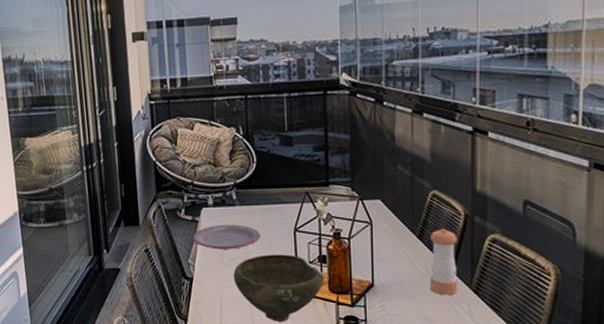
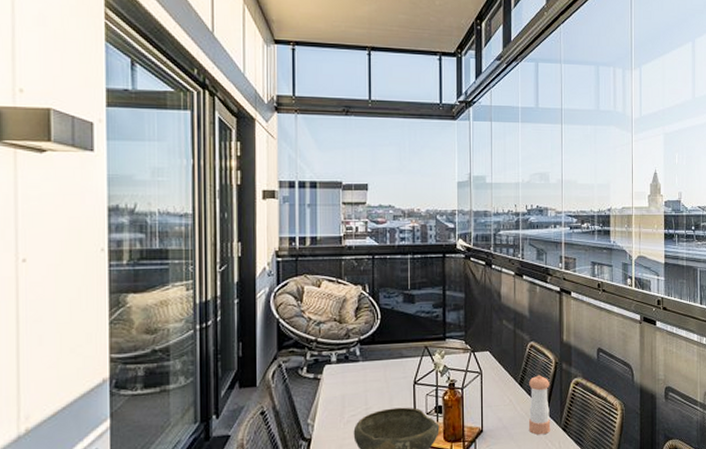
plate: present [192,224,260,249] -> none [313,380,381,407]

